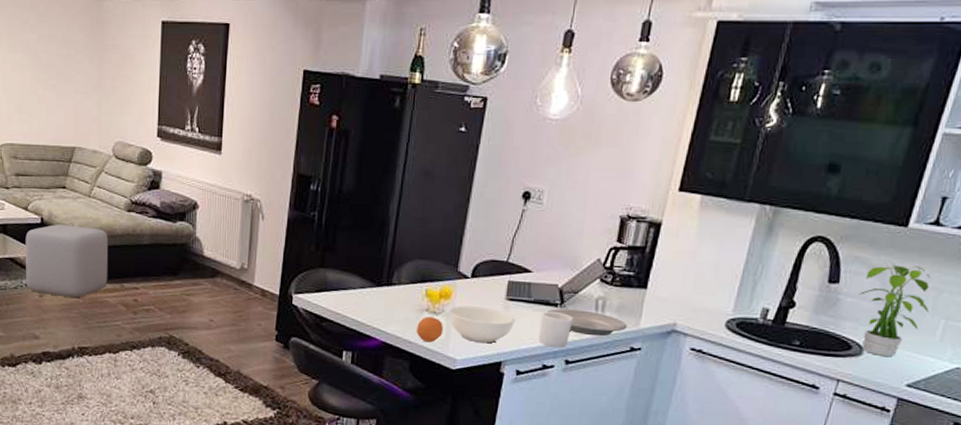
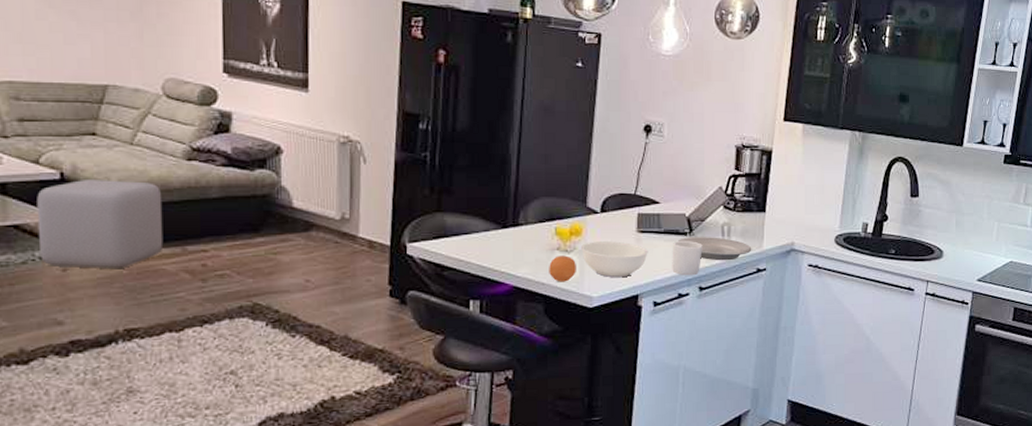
potted plant: present [858,261,931,358] -> none [934,175,986,258]

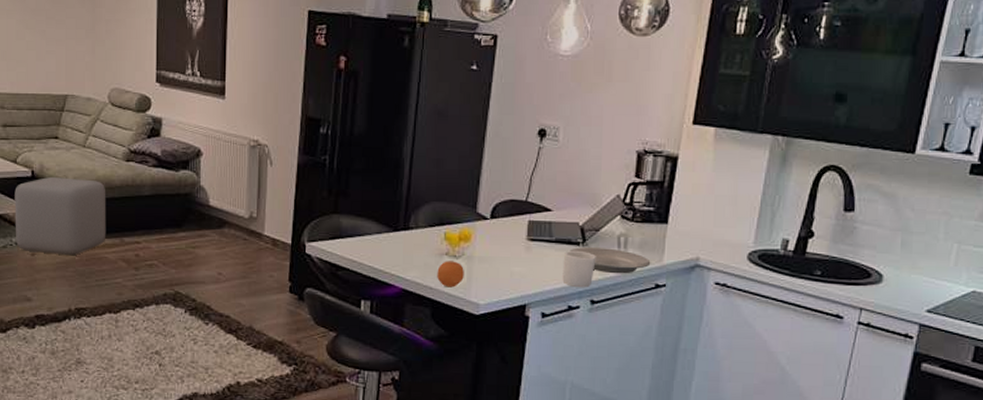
bowl: present [581,241,648,278] -> none [470,248,538,286]

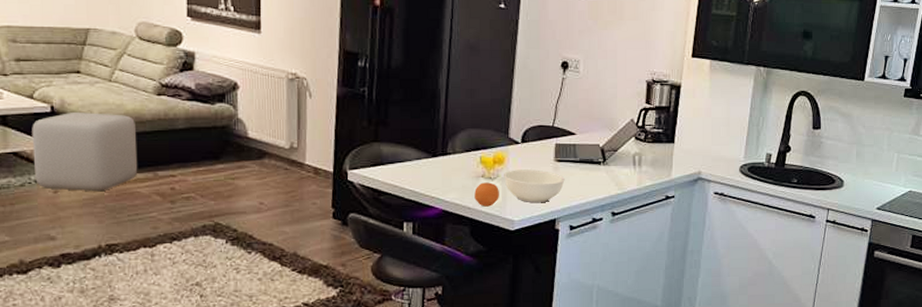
bowl: none [470,248,538,286] -> present [504,169,565,203]
mug: present [562,251,596,288] -> none [587,170,615,202]
plate: present [570,247,651,274] -> none [593,166,661,189]

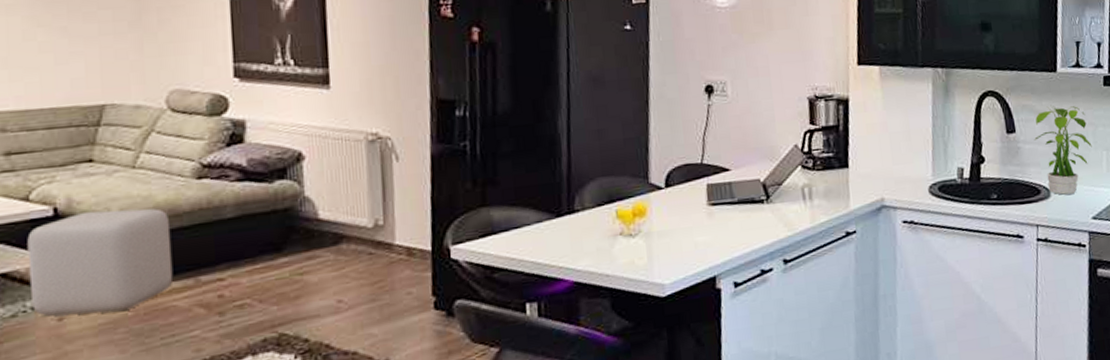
fruit: present [474,182,499,207] -> none [612,240,644,272]
bowl: present [504,169,565,203] -> none [647,218,723,260]
potted plant: none [835,108,886,187] -> present [1033,105,1092,195]

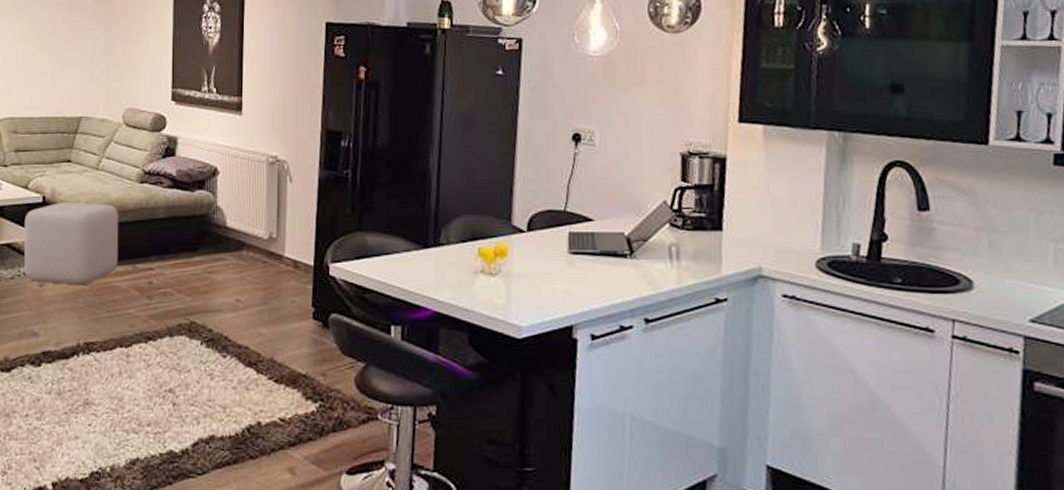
potted plant: present [1033,105,1092,195] -> none [953,182,1034,290]

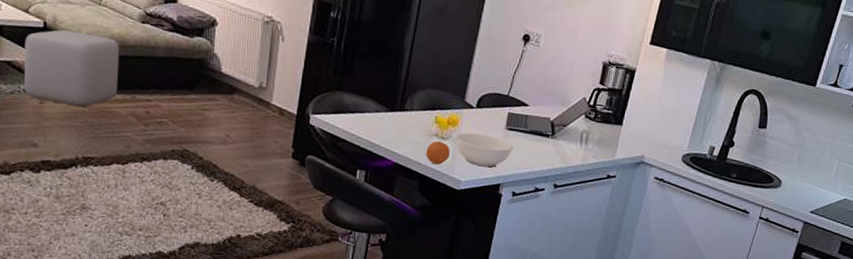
fruit: none [472,279,502,309] -> present [426,141,450,165]
bowl: none [507,264,583,306] -> present [456,132,514,168]

